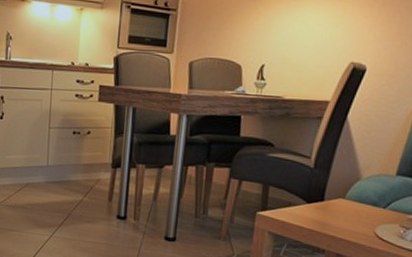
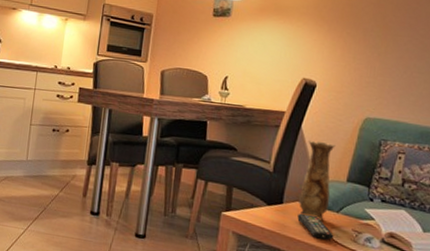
remote control: none [339,211,379,237] -> present [297,214,334,240]
vase: none [341,132,385,218] -> present [299,141,336,222]

